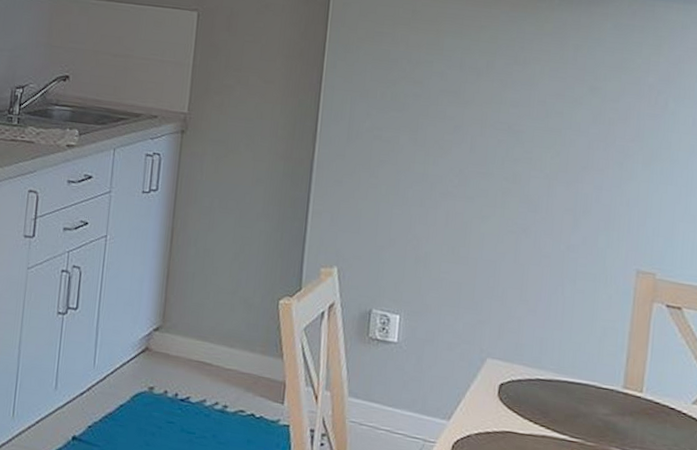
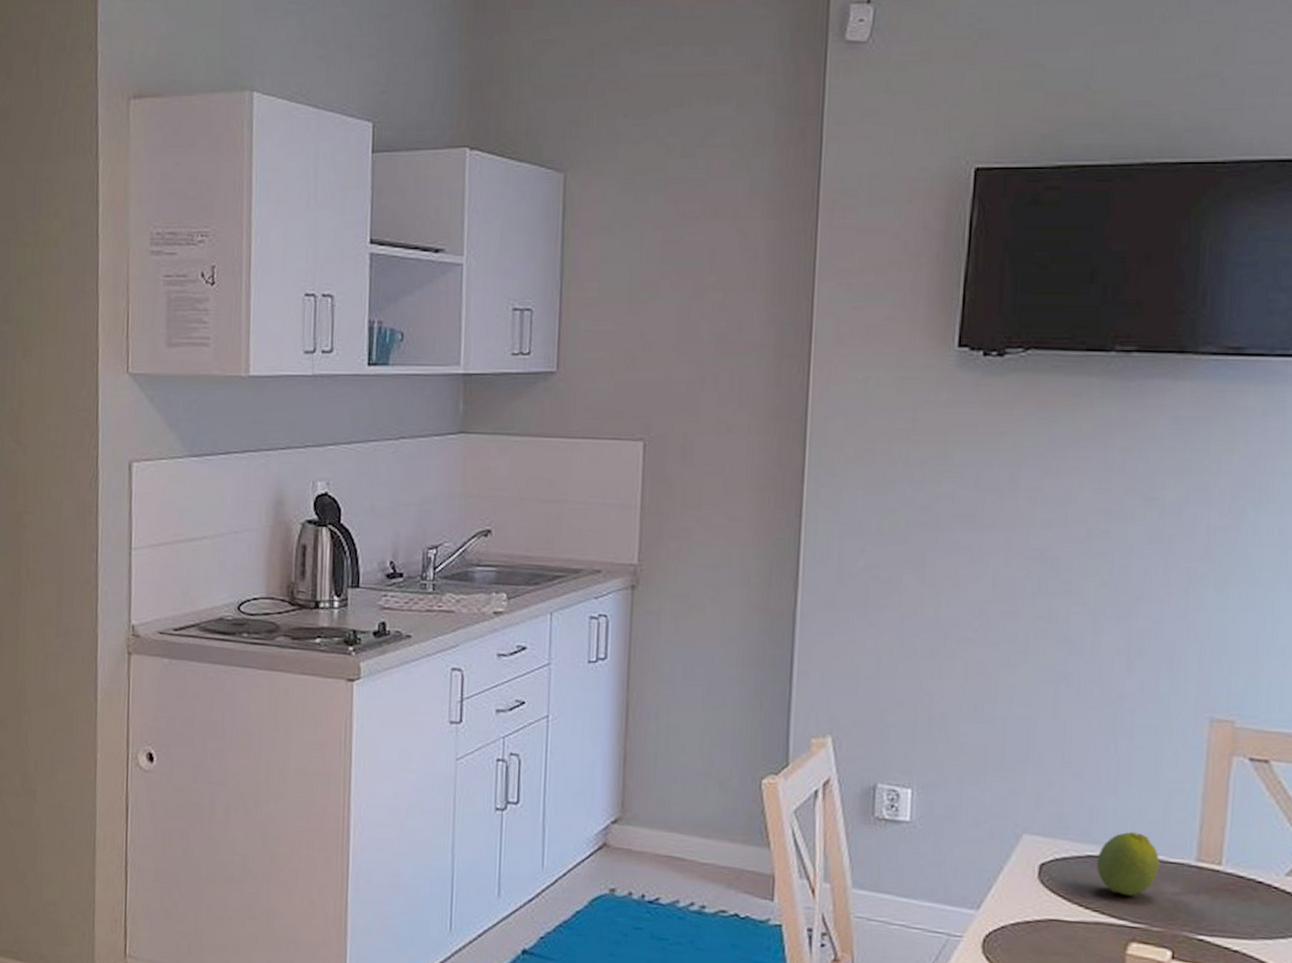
fruit: none [545,360,594,415] -> present [1097,831,1159,896]

